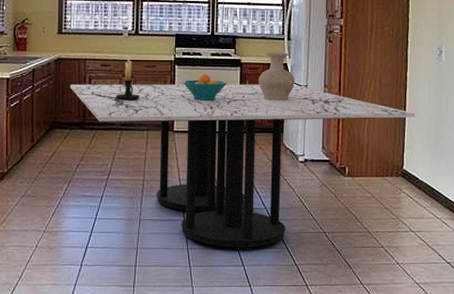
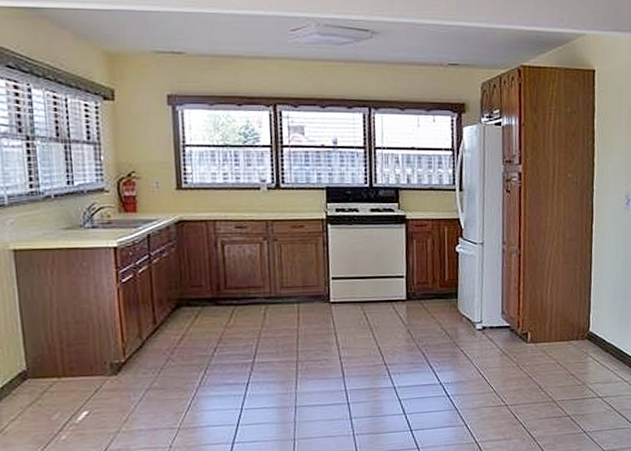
dining table: present [70,84,415,251] -> none [197,243,602,432]
candle holder: present [115,55,140,101] -> none [256,214,286,269]
fruit bowl: present [183,74,227,100] -> none [337,234,391,265]
vase: present [258,52,295,100] -> none [426,205,469,262]

